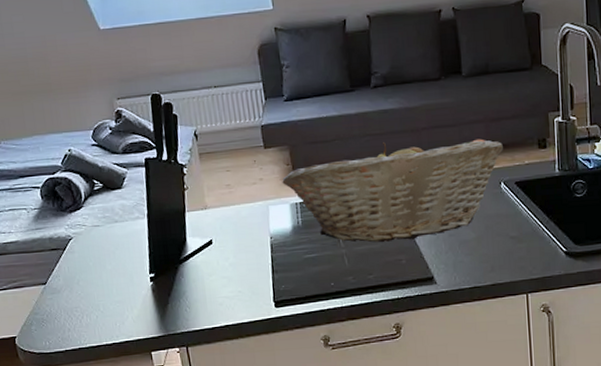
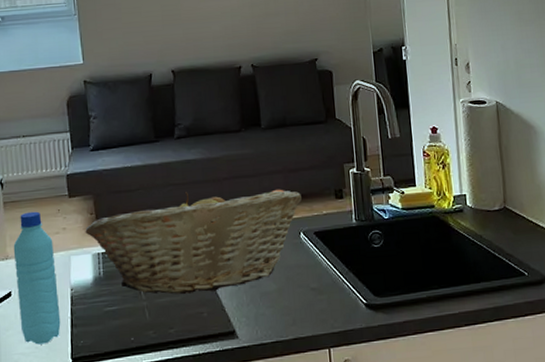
water bottle: none [211,162,262,289] -> present [13,211,61,345]

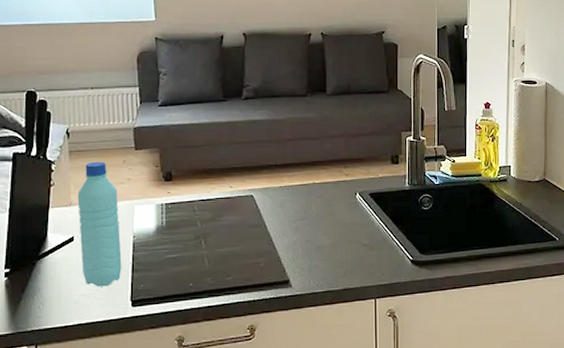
fruit basket: present [85,189,302,295] -> none [150,149,360,245]

